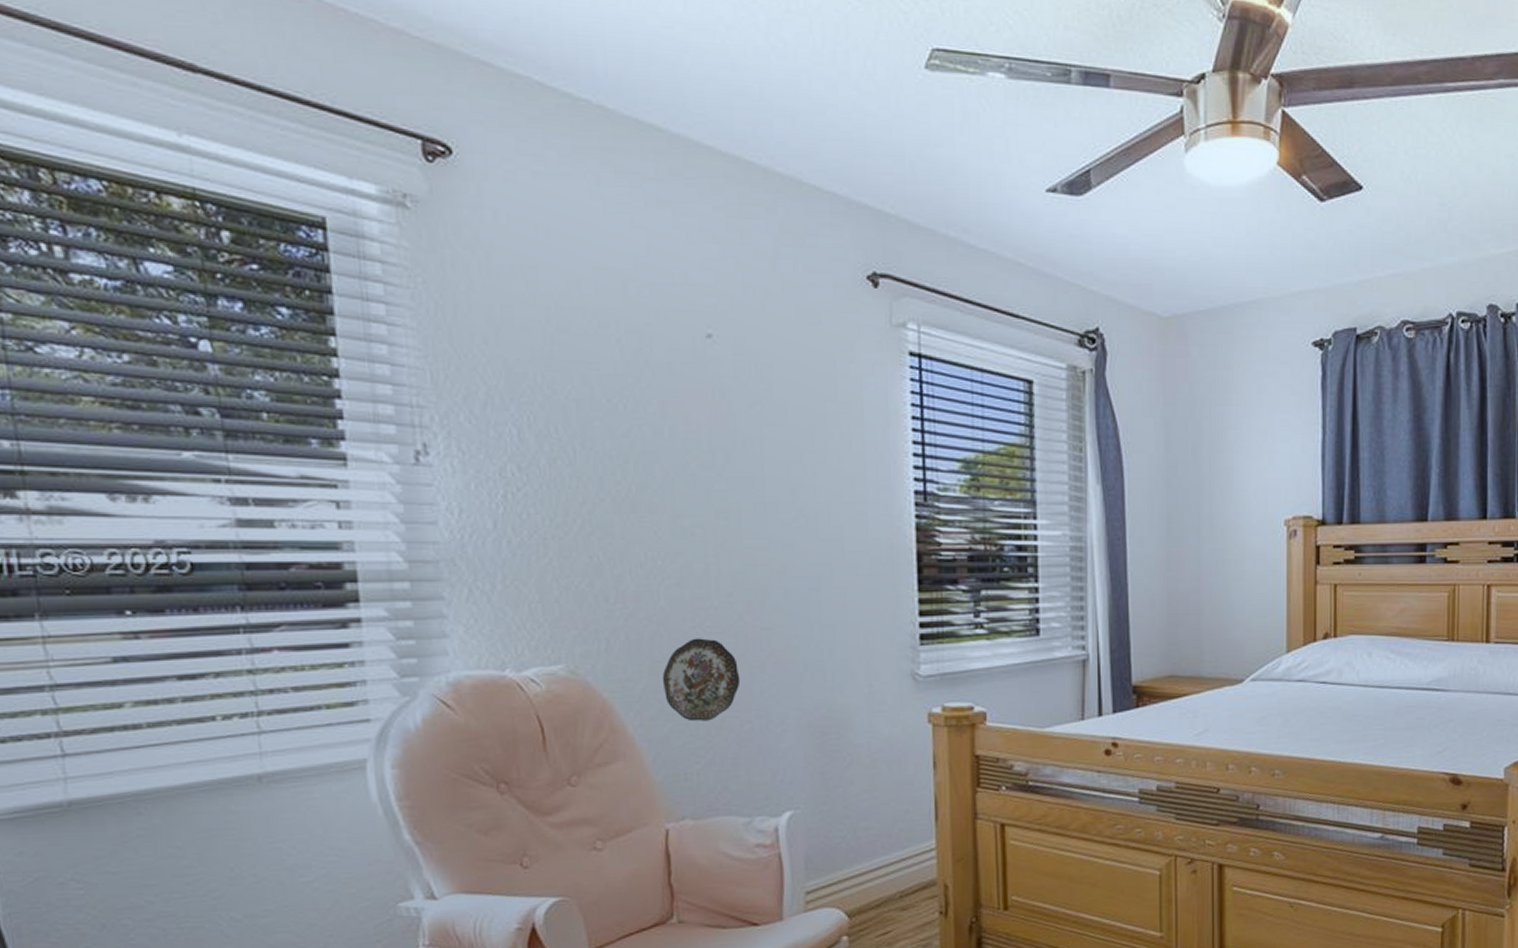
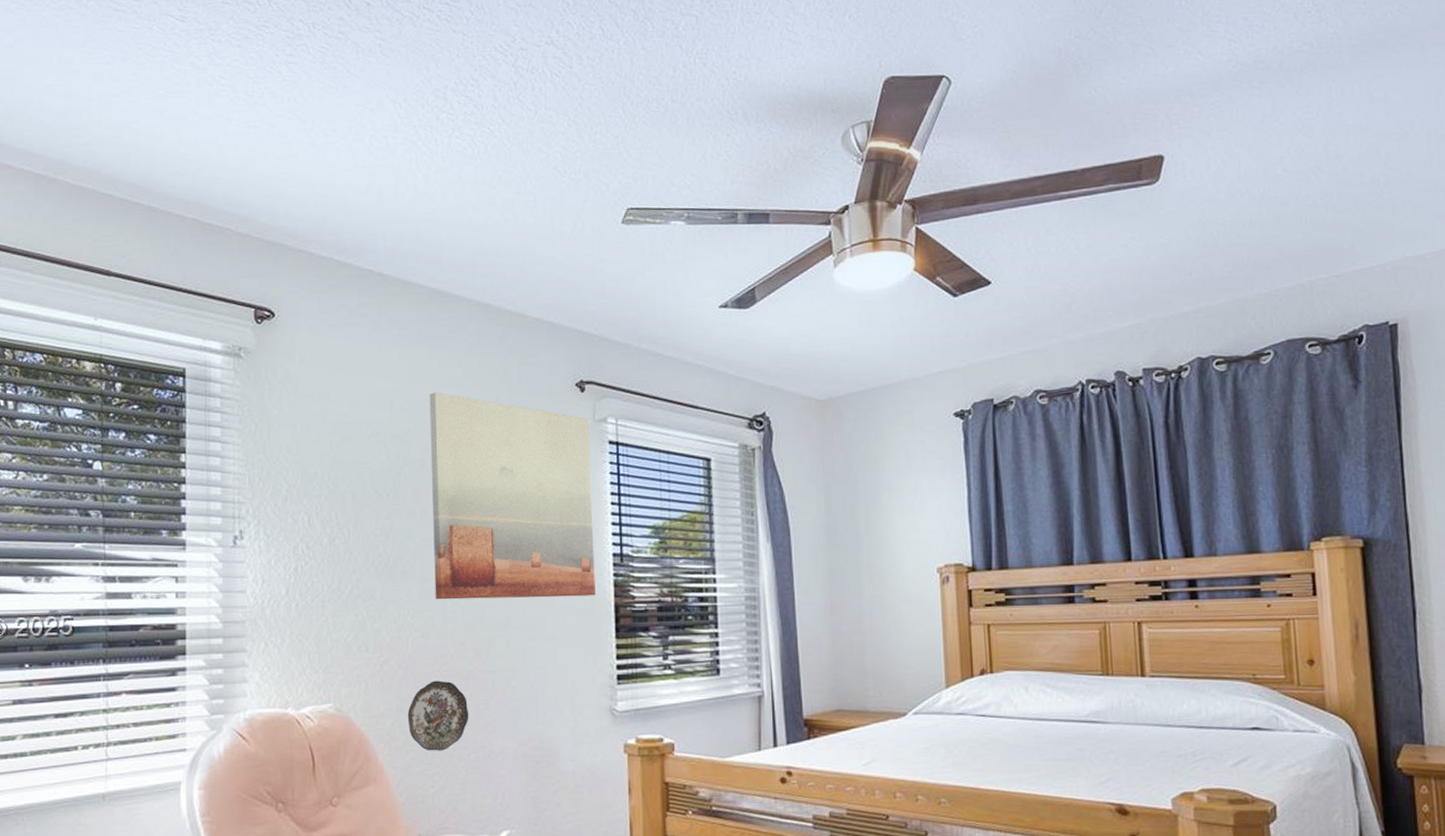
wall art: none [675,275,894,542] -> present [429,392,596,600]

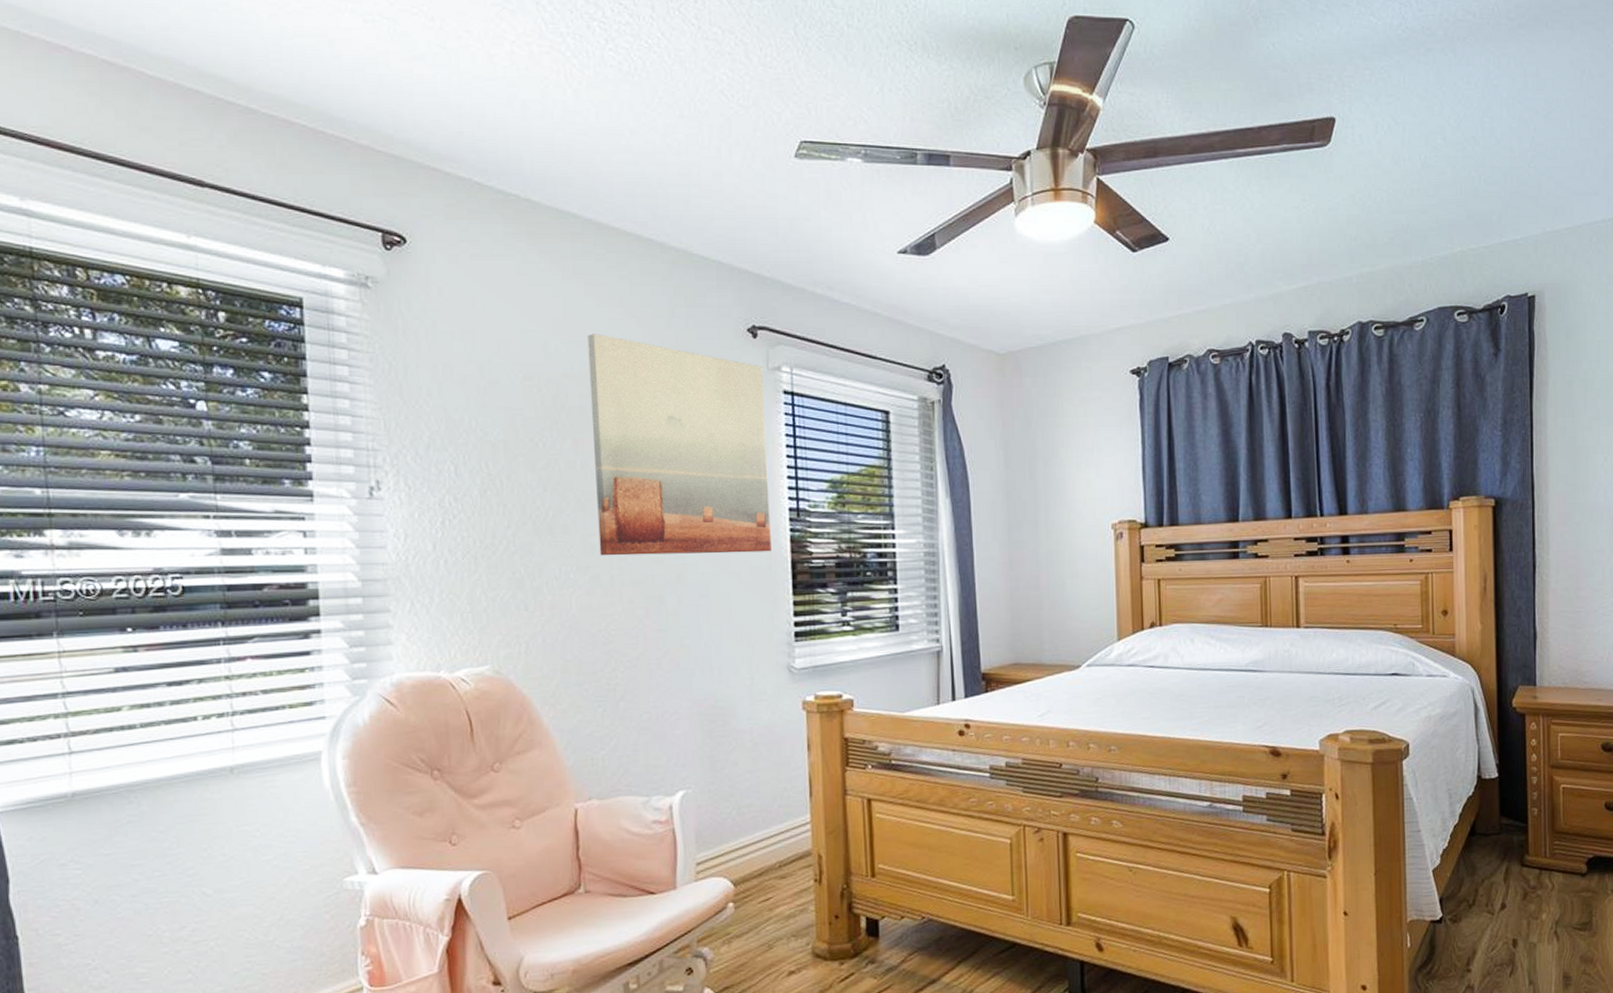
decorative plate: present [407,680,469,751] -> none [573,640,640,713]

